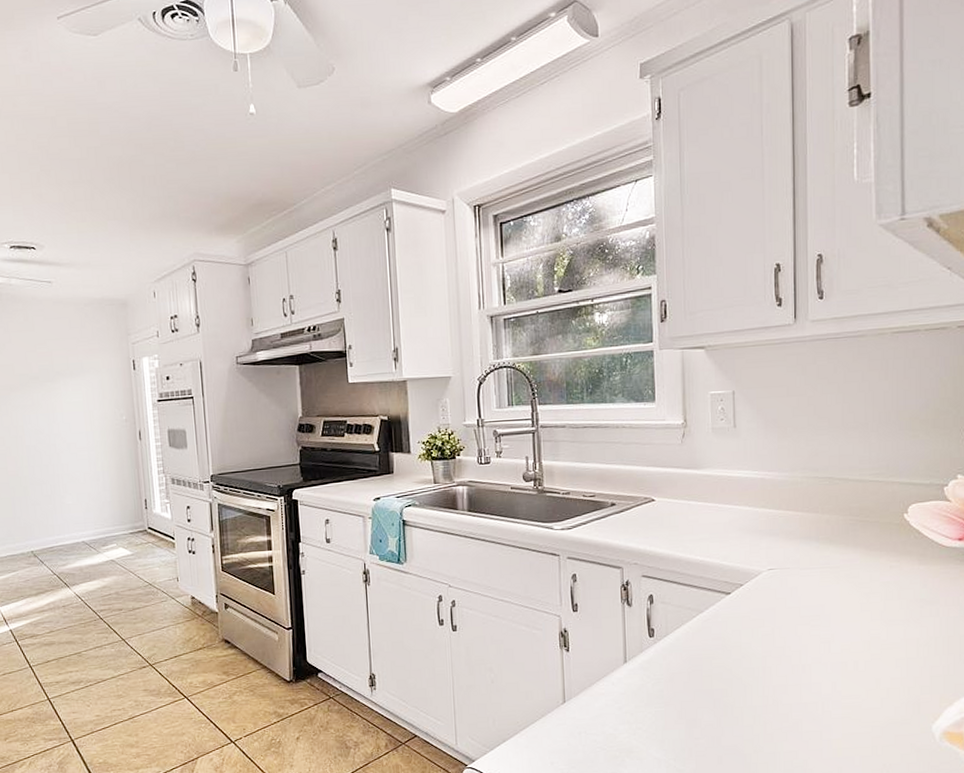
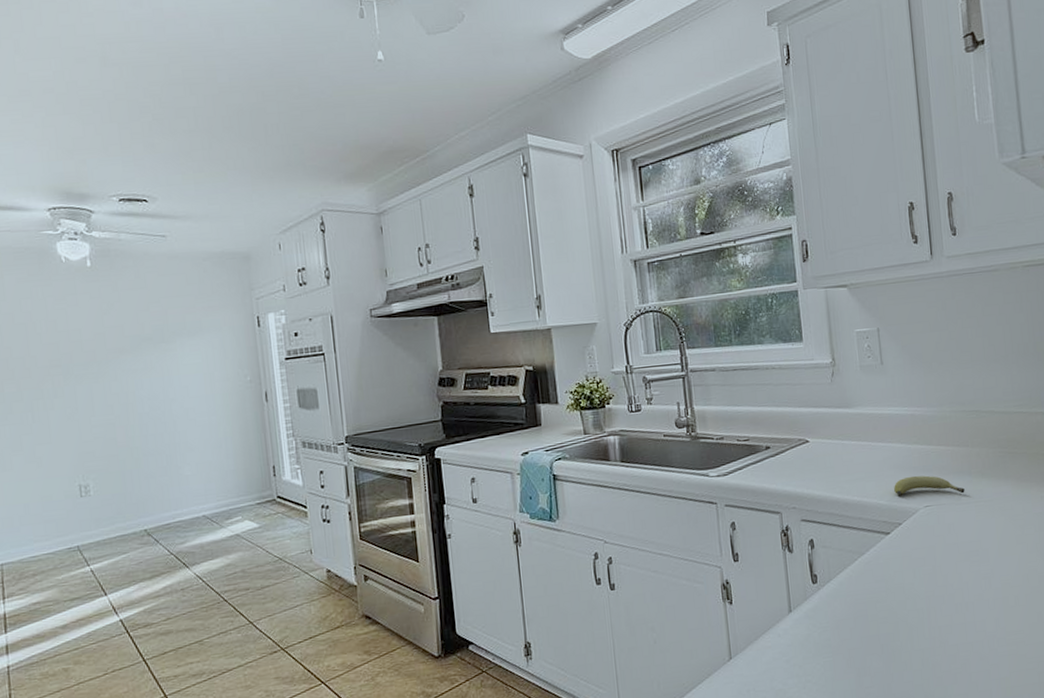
fruit: none [738,539,811,559] -> present [894,475,965,495]

